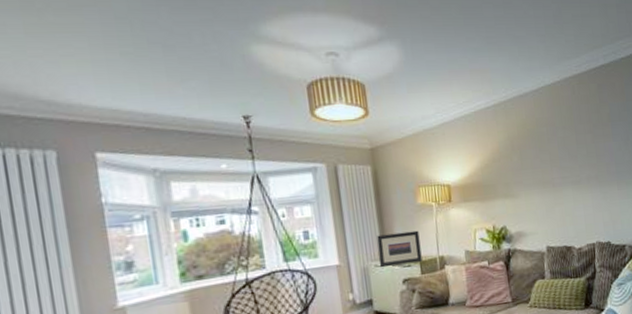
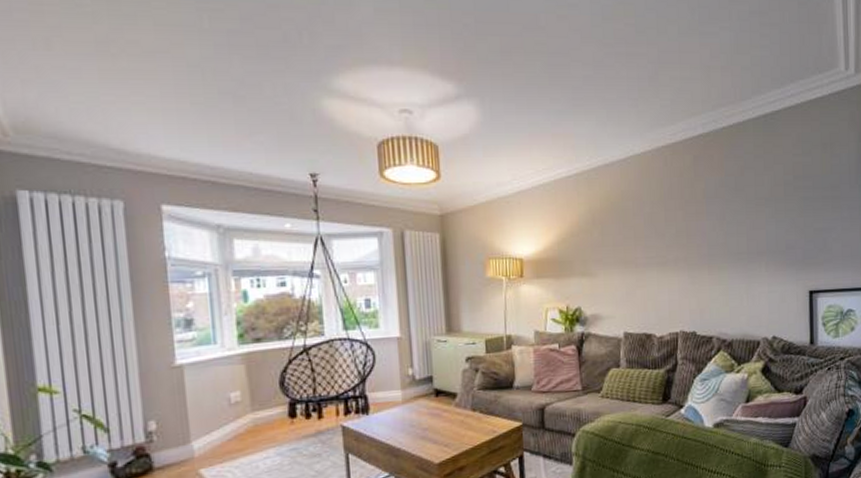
picture frame: present [377,230,423,268] -> none [441,306,488,344]

